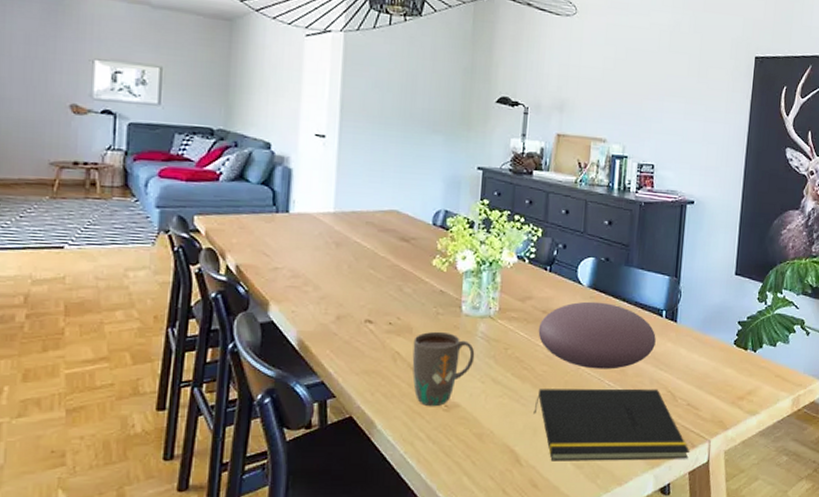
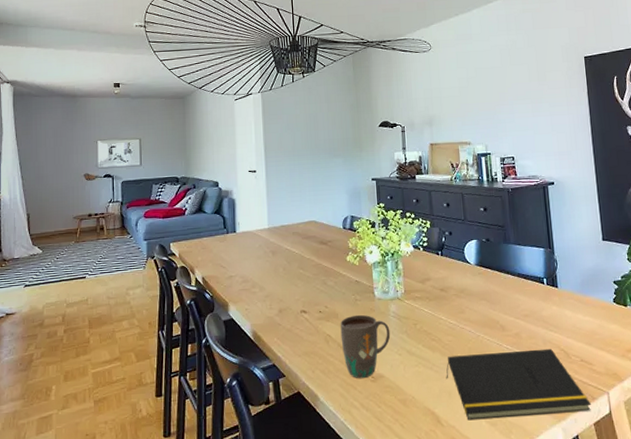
decorative bowl: present [538,301,656,369] -> none [439,276,542,335]

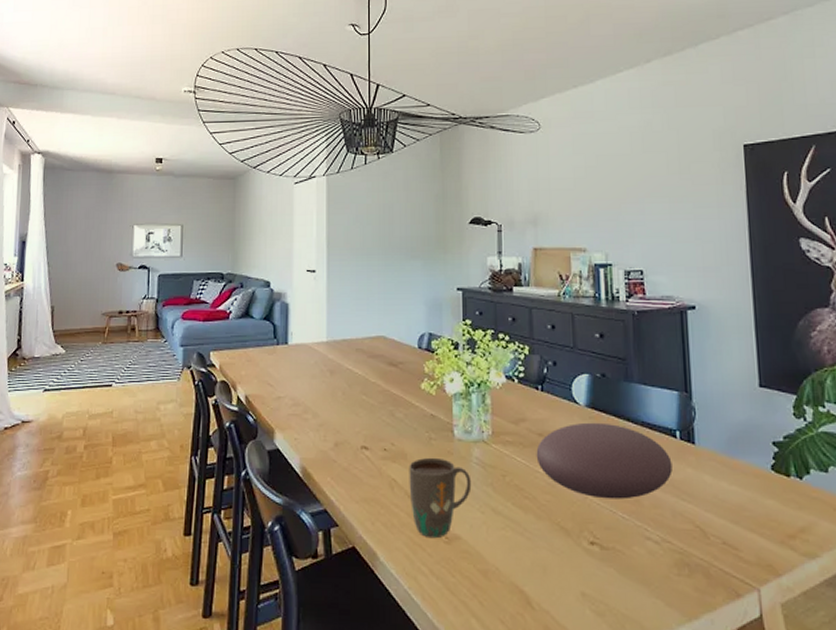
decorative bowl: none [439,276,542,335] -> present [536,422,672,499]
notepad: present [446,348,591,421] -> none [540,521,734,611]

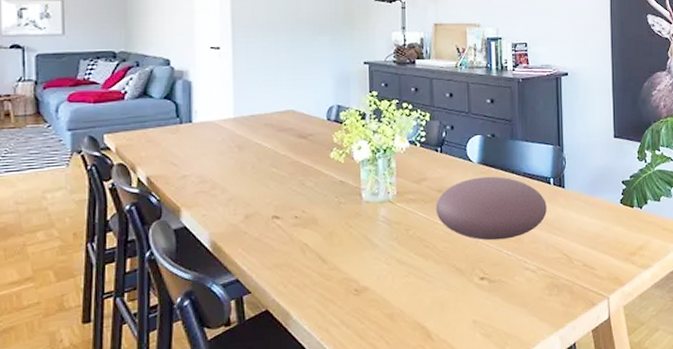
mug: present [409,457,472,539] -> none [319,219,379,293]

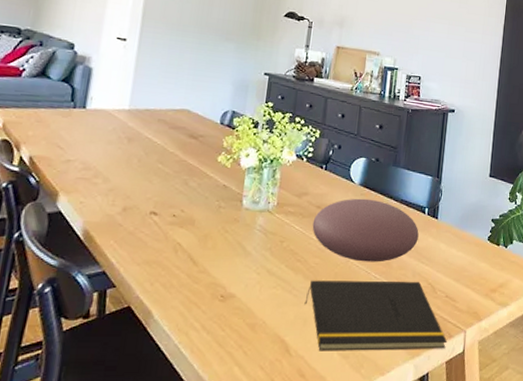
notepad: none [439,253,590,334] -> present [304,280,447,351]

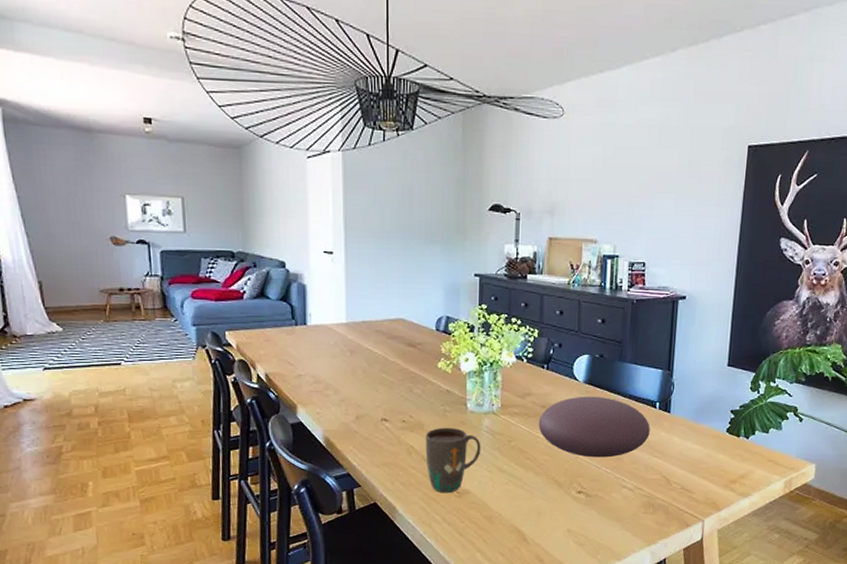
mug: none [192,224,253,297] -> present [425,427,481,494]
notepad: present [304,280,447,351] -> none [537,474,684,540]

